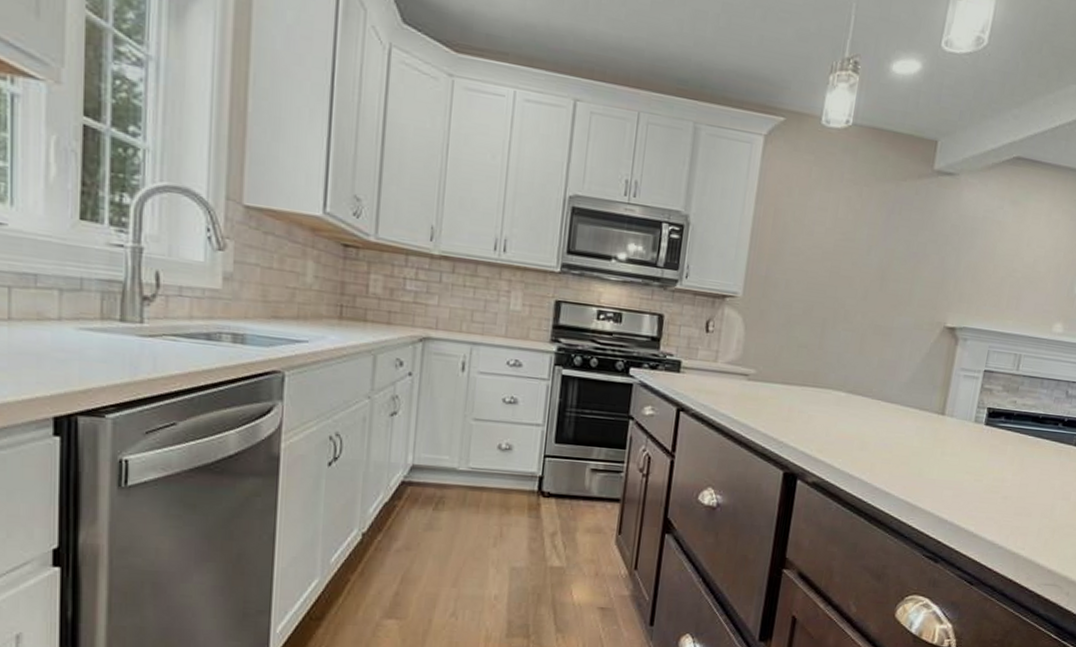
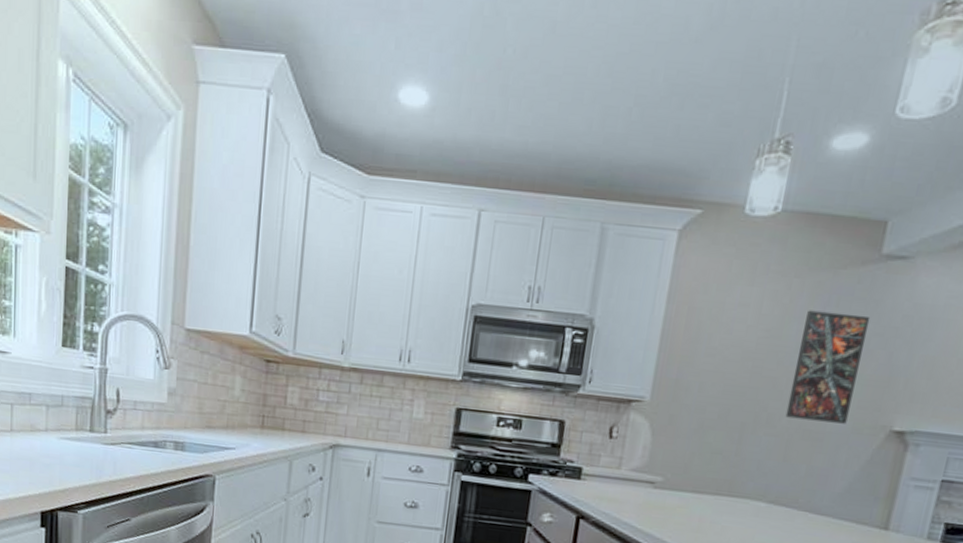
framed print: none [860,216,926,321] -> present [785,310,871,424]

